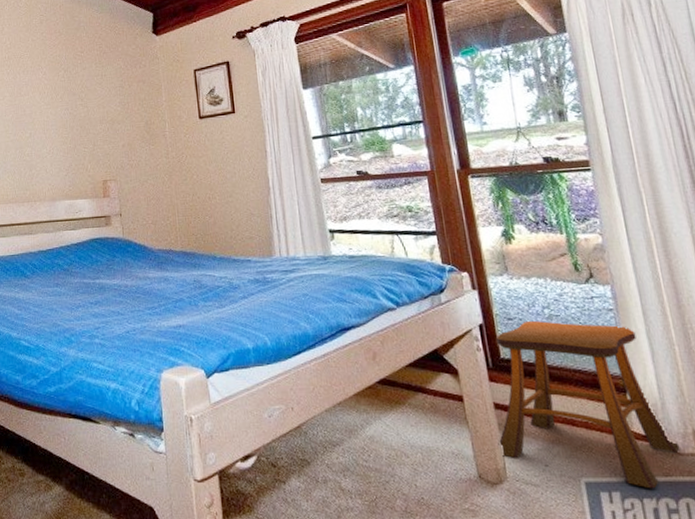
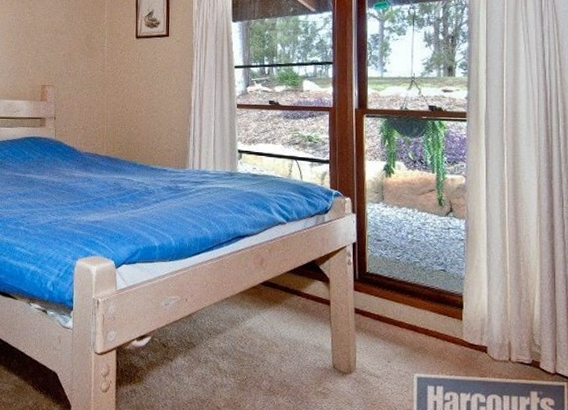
stool: present [496,321,680,489] -> none [353,244,496,386]

